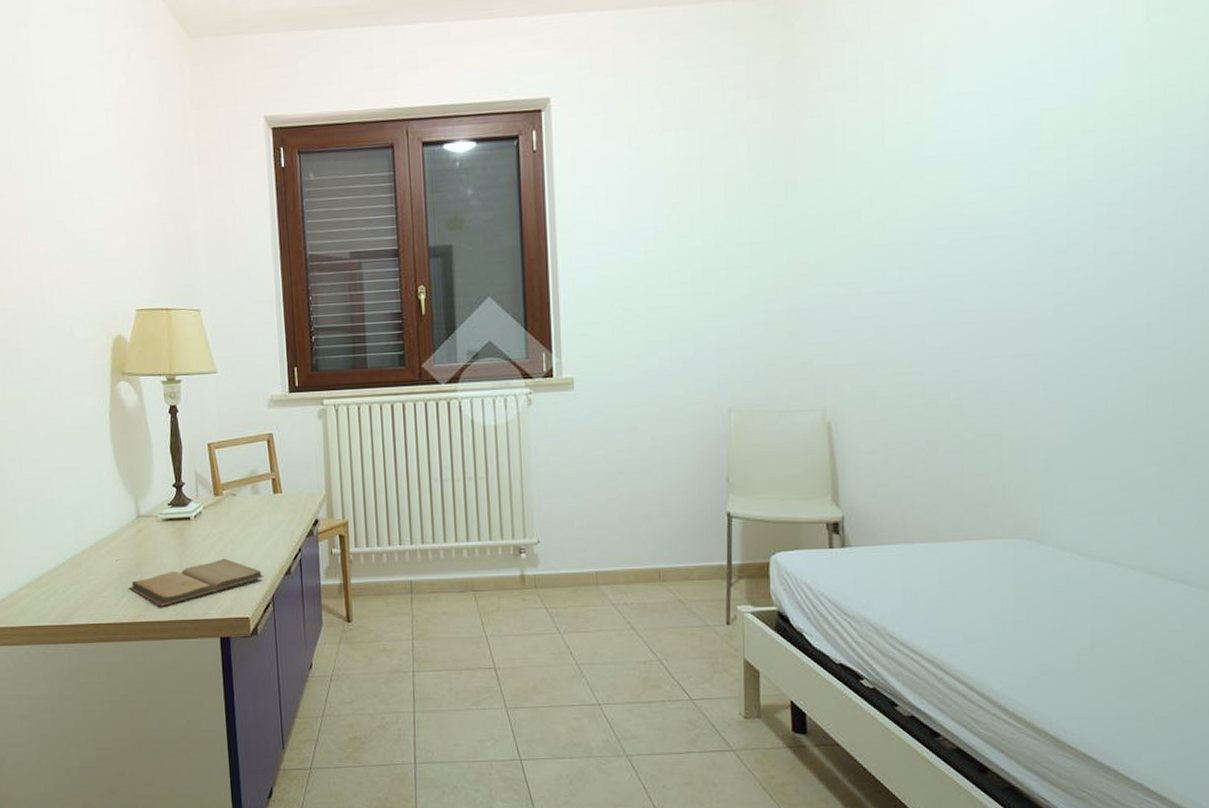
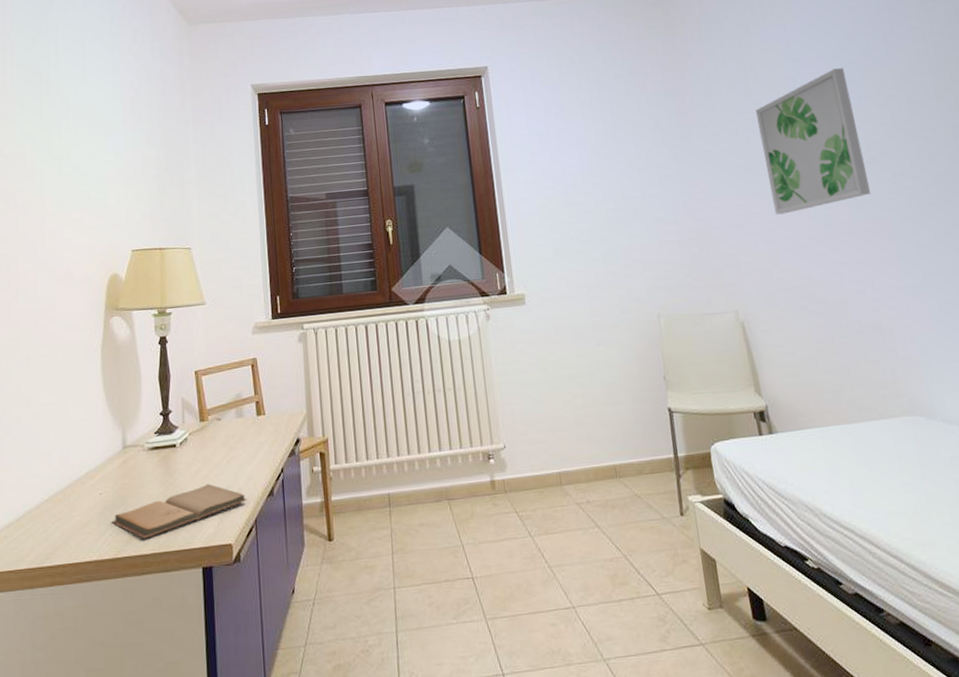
wall art: none [888,107,1021,297] -> present [756,68,871,215]

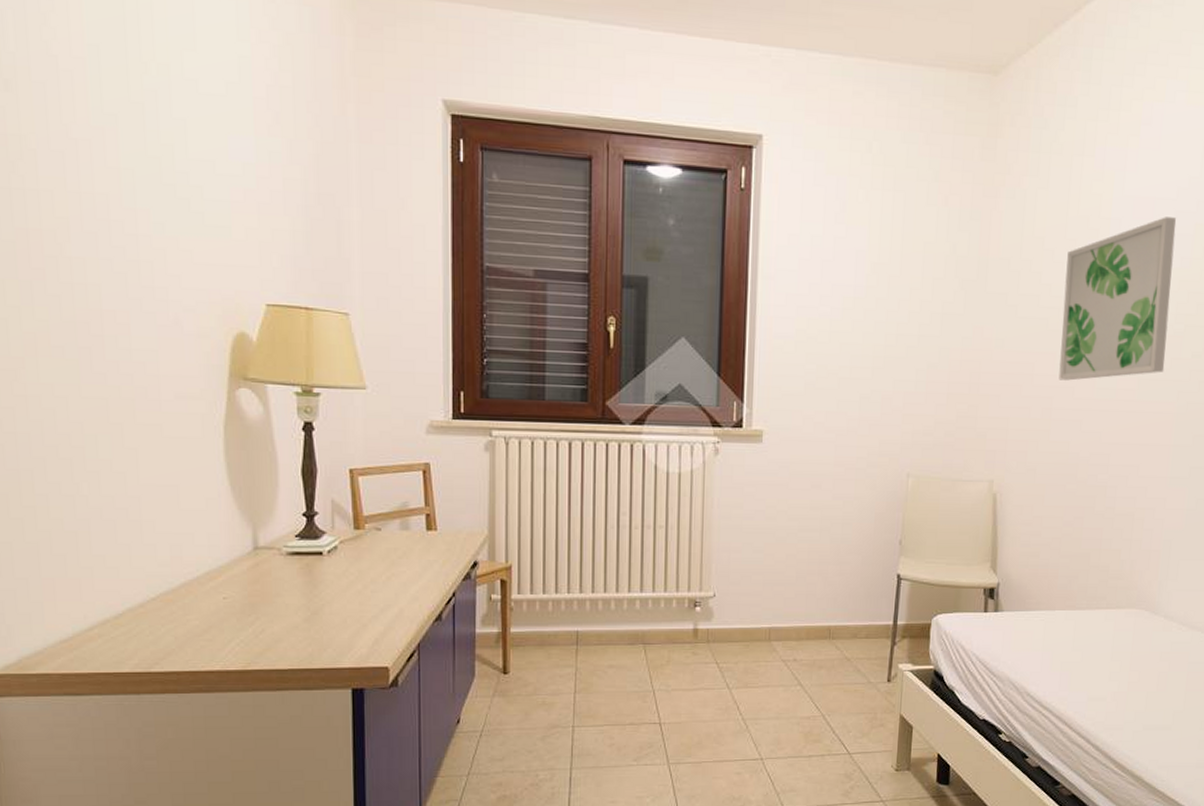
book: present [111,483,248,539] -> none [238,600,410,653]

